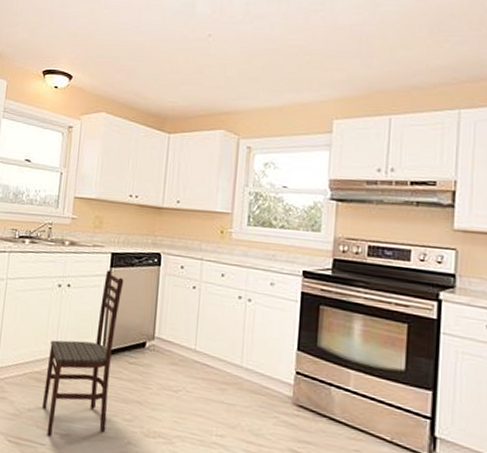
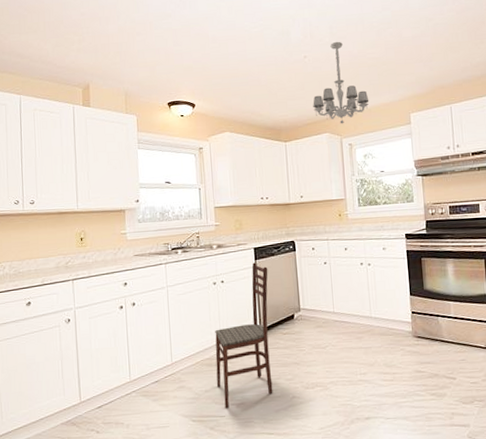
chandelier: none [209,21,282,122] -> present [313,41,369,124]

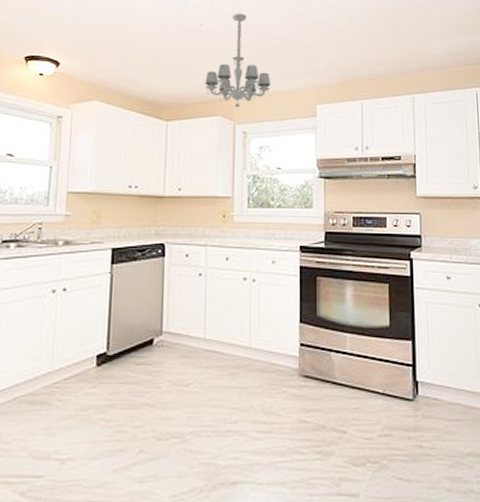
dining chair: present [215,262,273,408] -> none [38,267,127,465]

